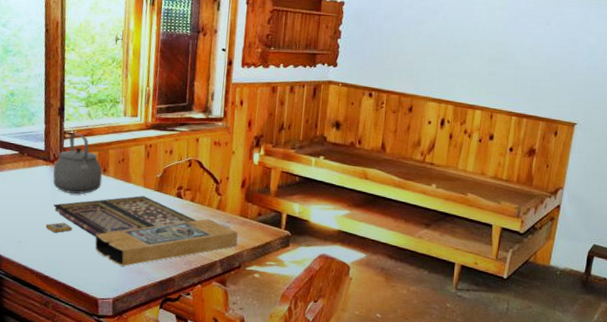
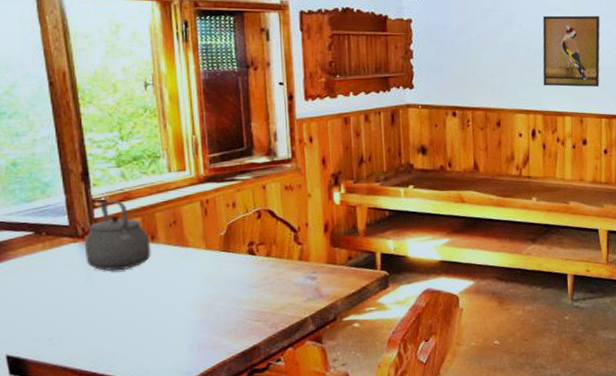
board game: present [45,196,238,266] -> none [84,259,328,344]
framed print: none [459,9,525,84] -> present [542,15,600,87]

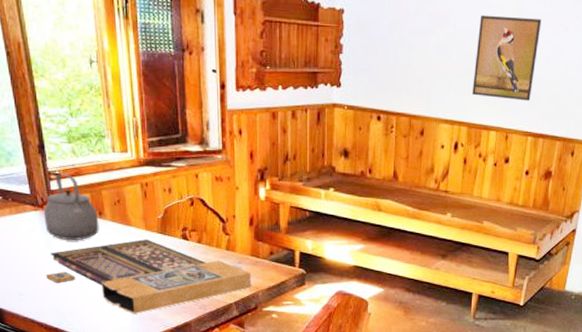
board game: none [84,259,328,344] -> present [46,239,251,314]

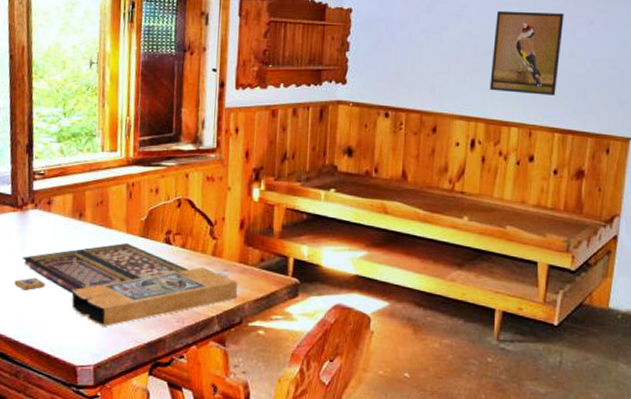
tea kettle: present [43,173,99,240] -> none [21,173,78,243]

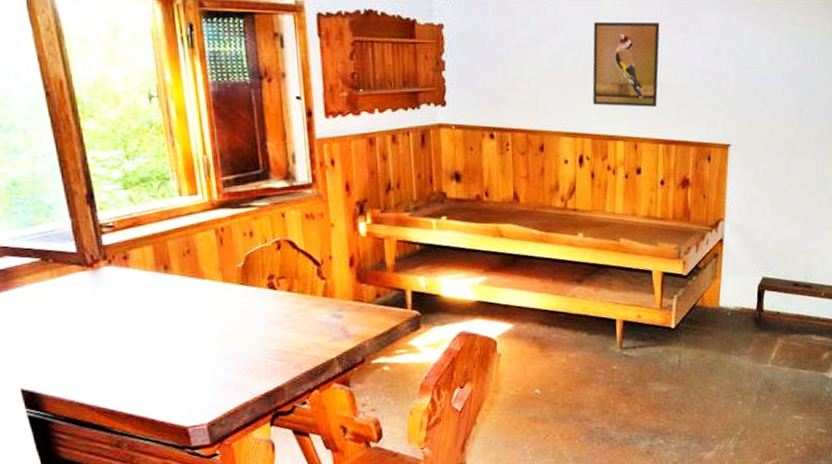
board game: present [14,243,237,327] -> none [97,293,355,383]

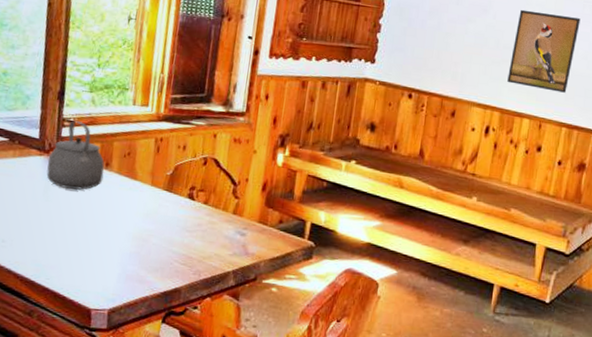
tea kettle: none [93,225,165,302] -> present [46,121,105,190]

